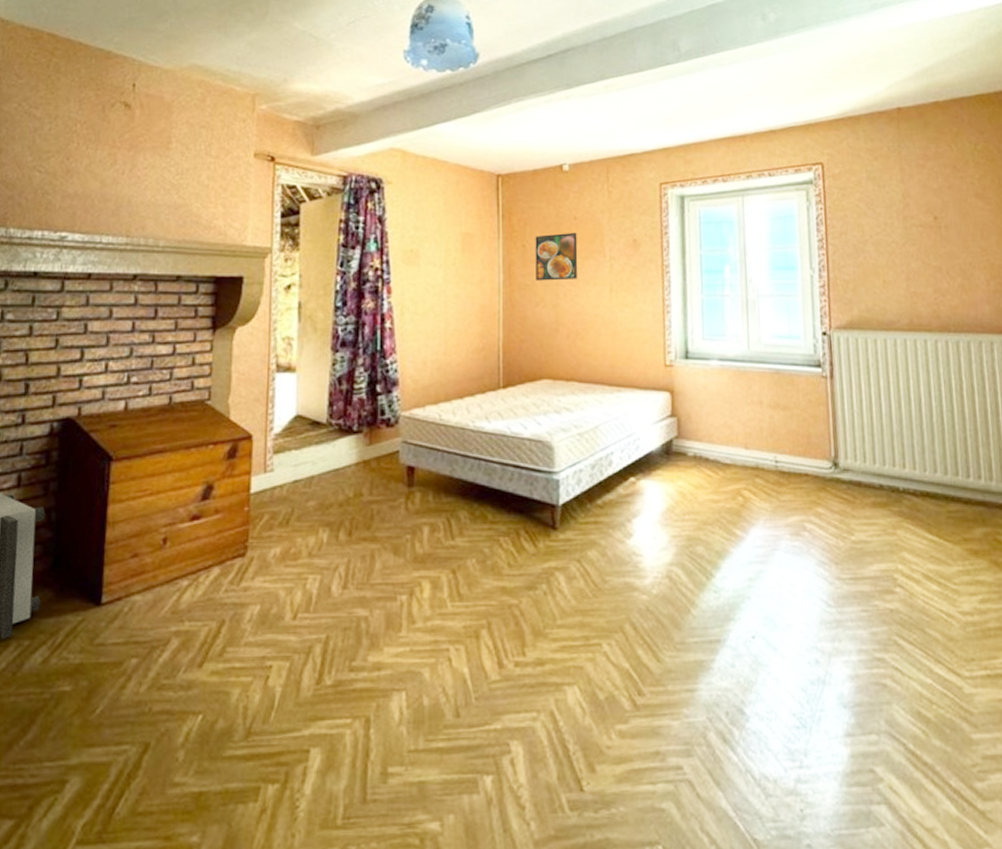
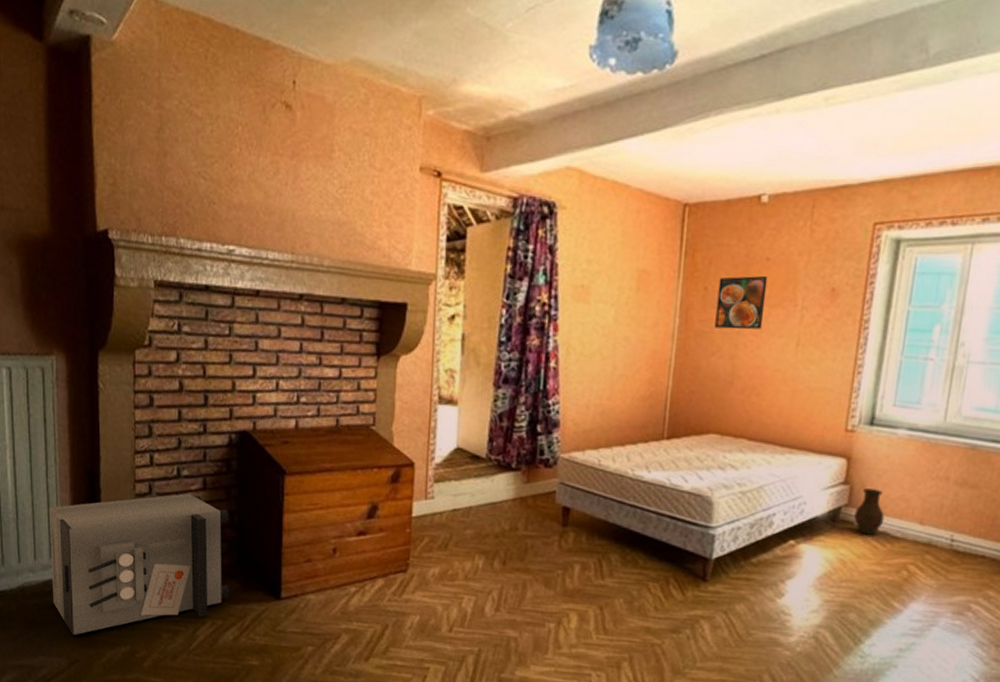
vase: none [685,419,713,464] -> present [854,488,885,535]

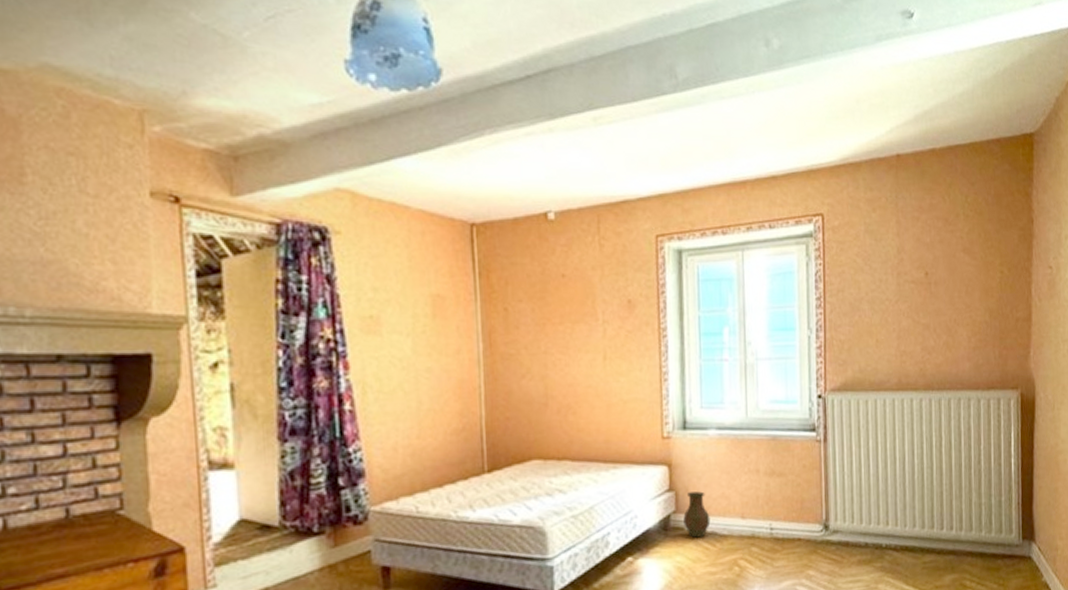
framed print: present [715,275,768,330] -> none [518,292,568,349]

